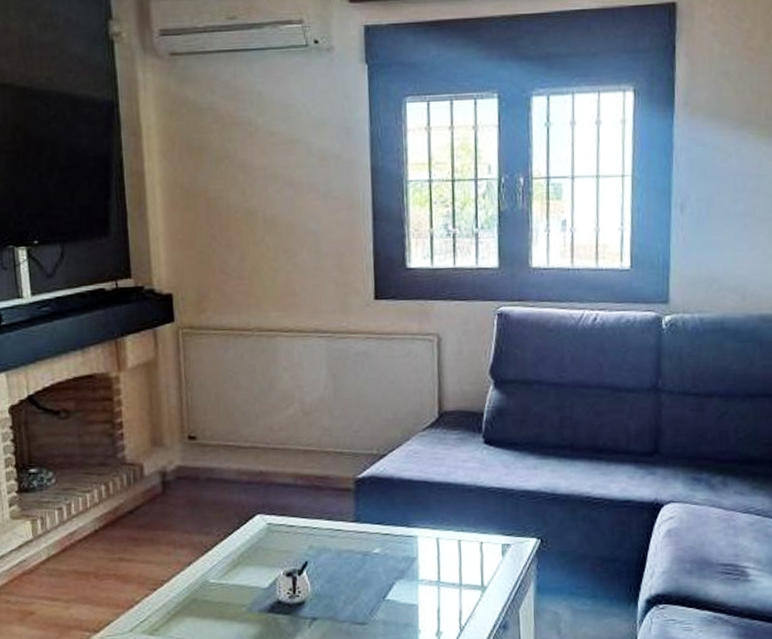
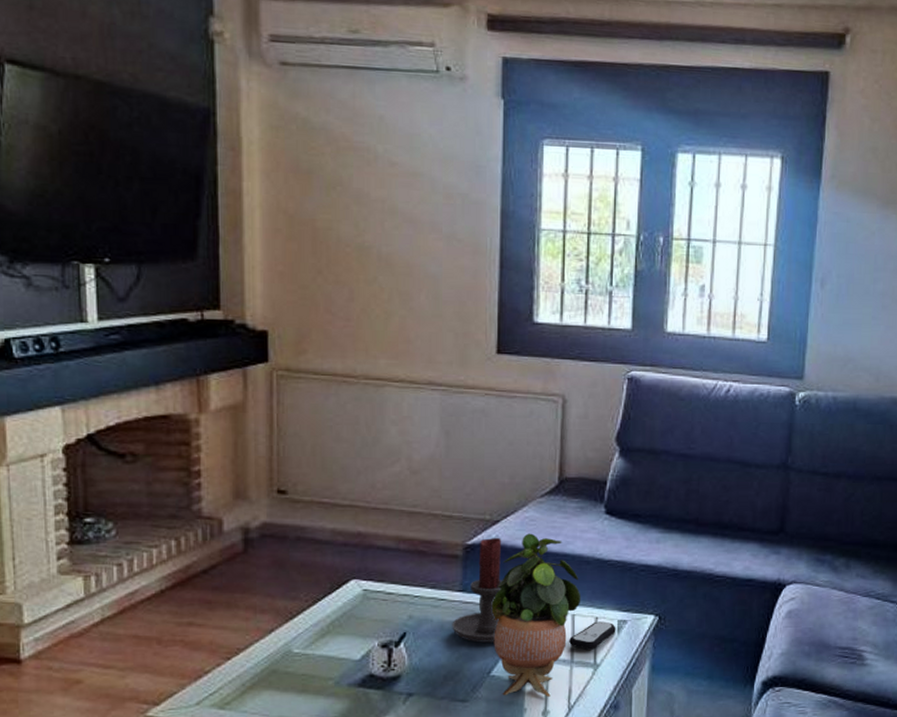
candle holder: none [348,470,391,569] -> present [452,537,502,643]
potted plant: none [383,465,466,619] -> present [491,533,581,697]
remote control: none [457,546,501,573] -> present [569,621,616,650]

